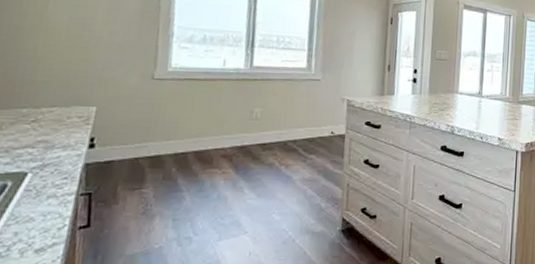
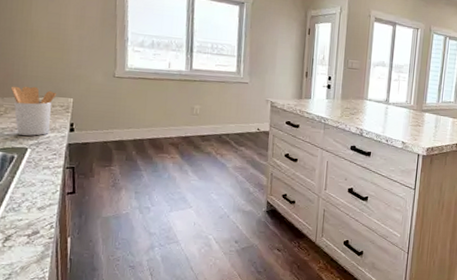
utensil holder: none [11,94,75,156] -> present [11,86,57,136]

